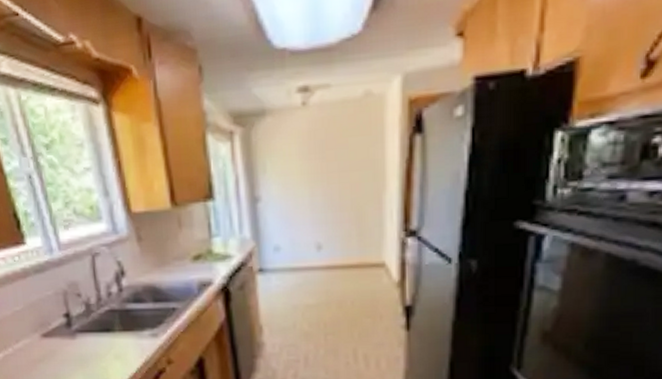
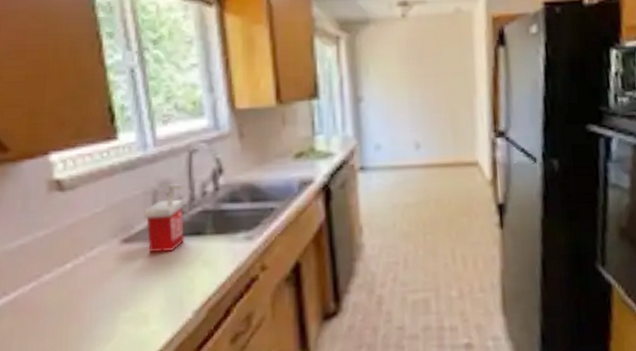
soap dispenser: none [57,284,97,347] -> present [143,183,186,253]

